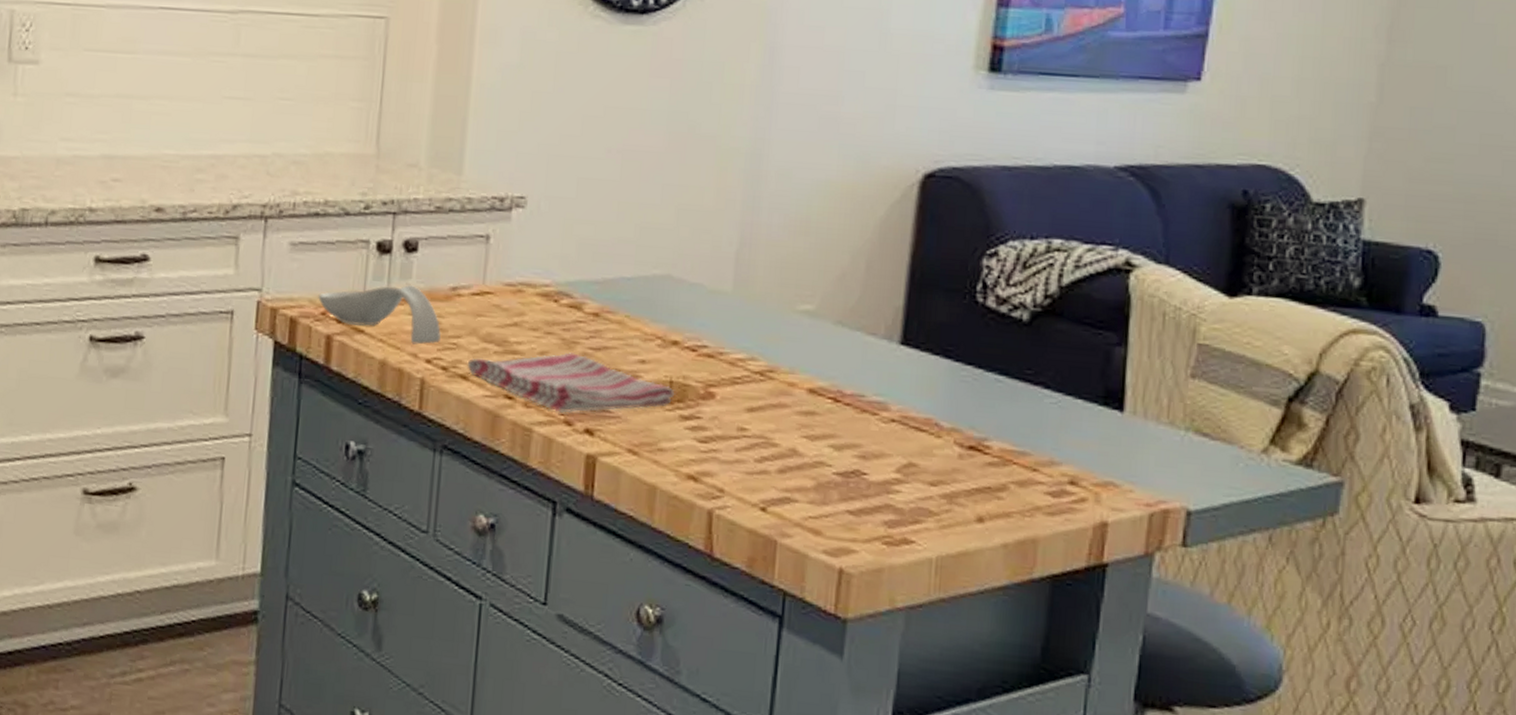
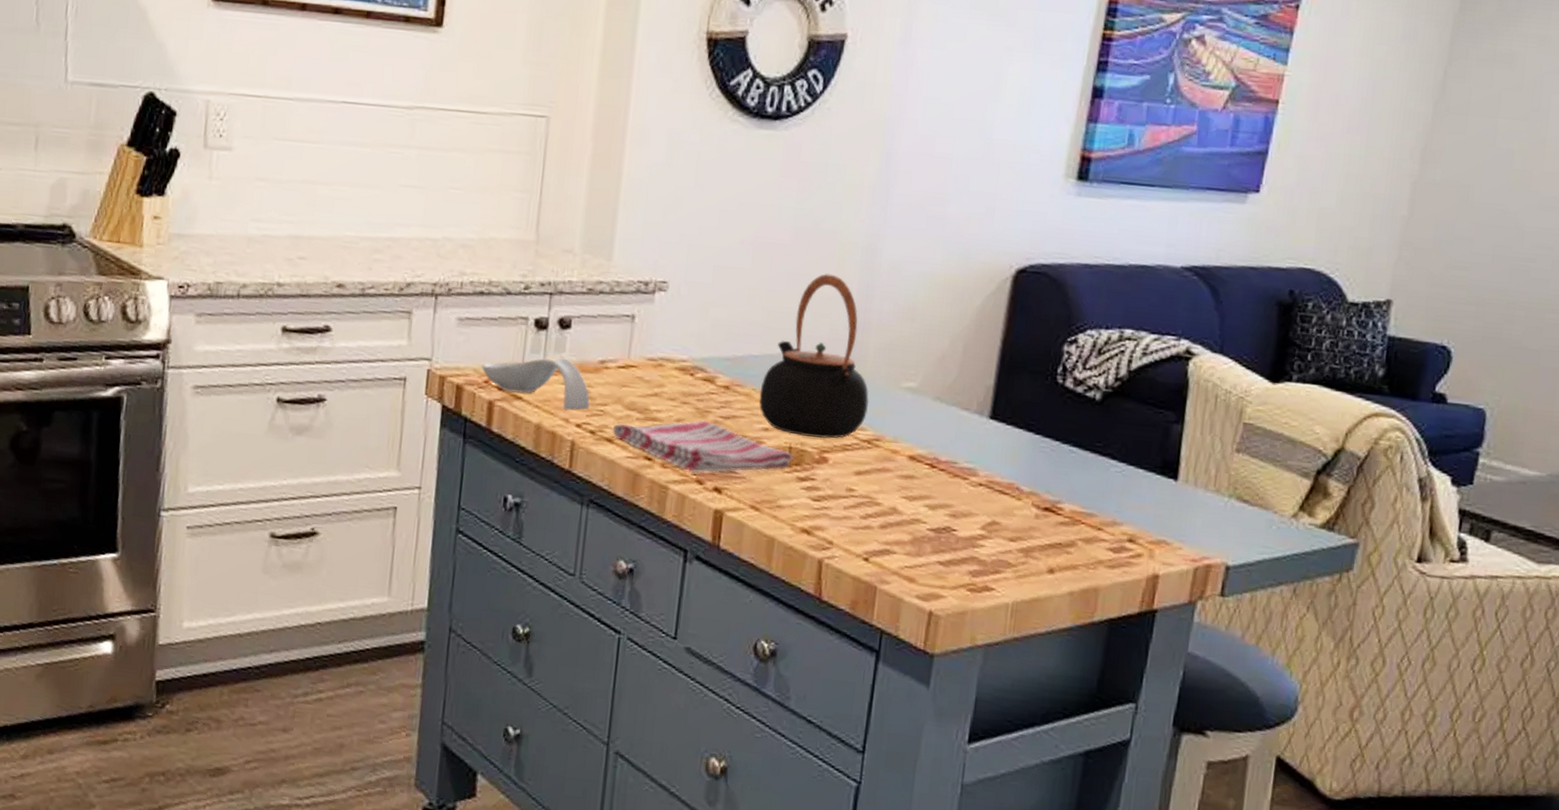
teapot: none [633,184,761,371] -> present [759,274,870,439]

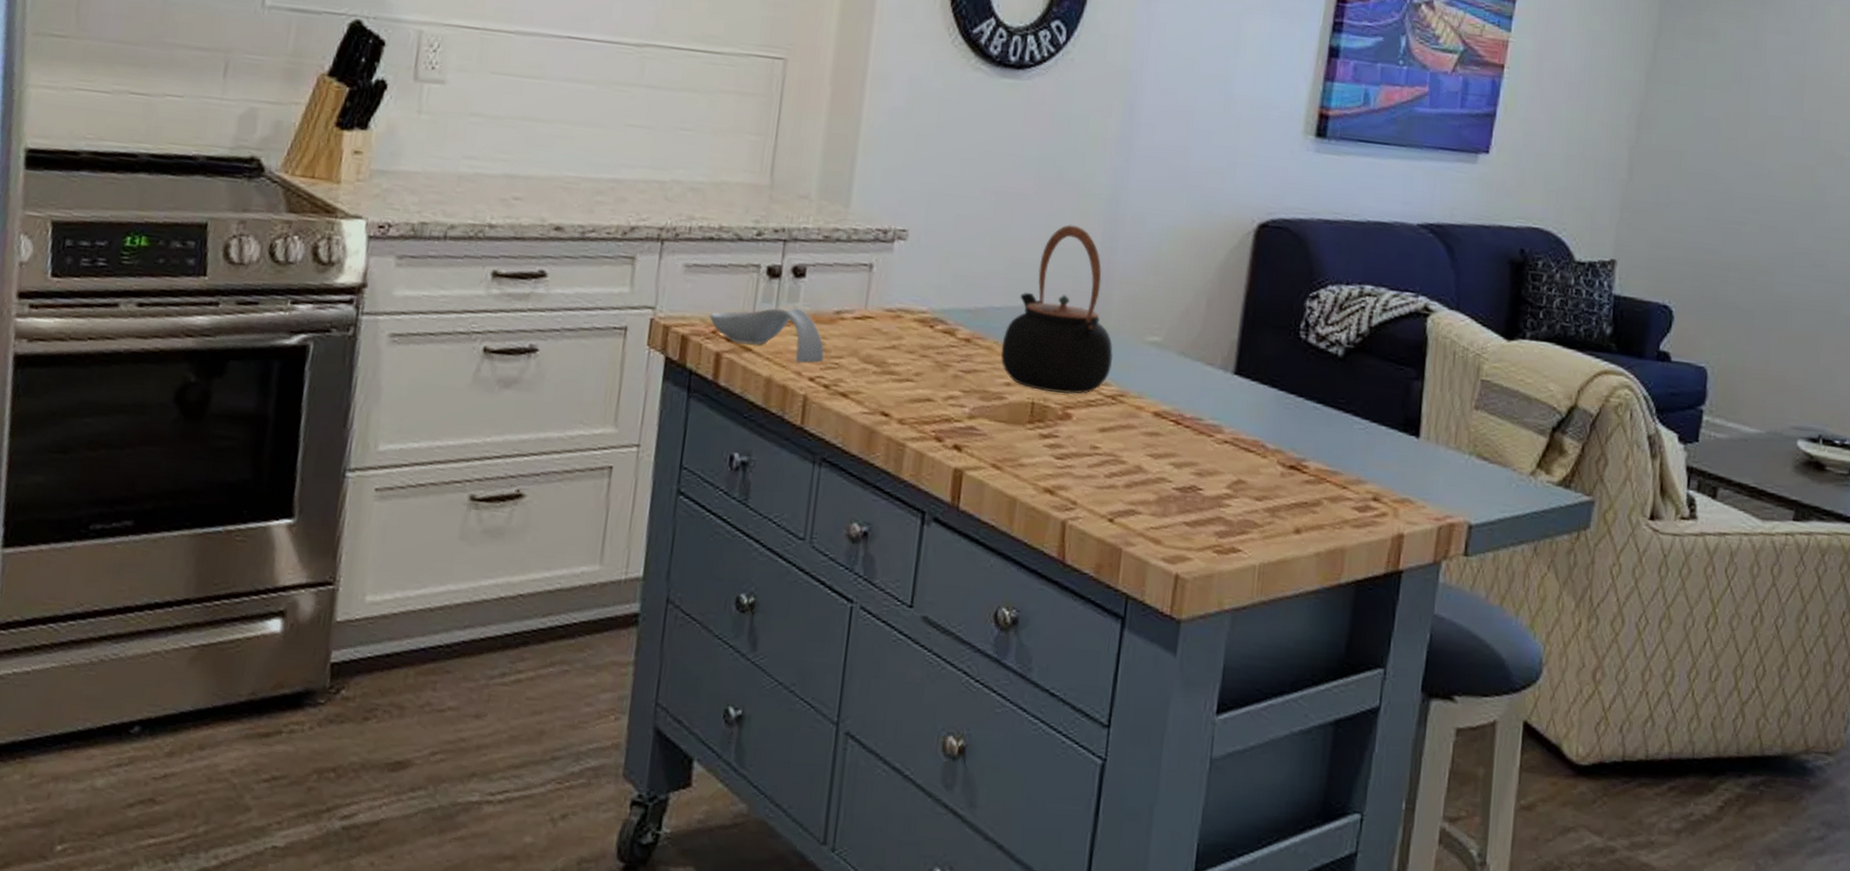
dish towel: present [612,420,794,473] -> none [847,374,1036,430]

